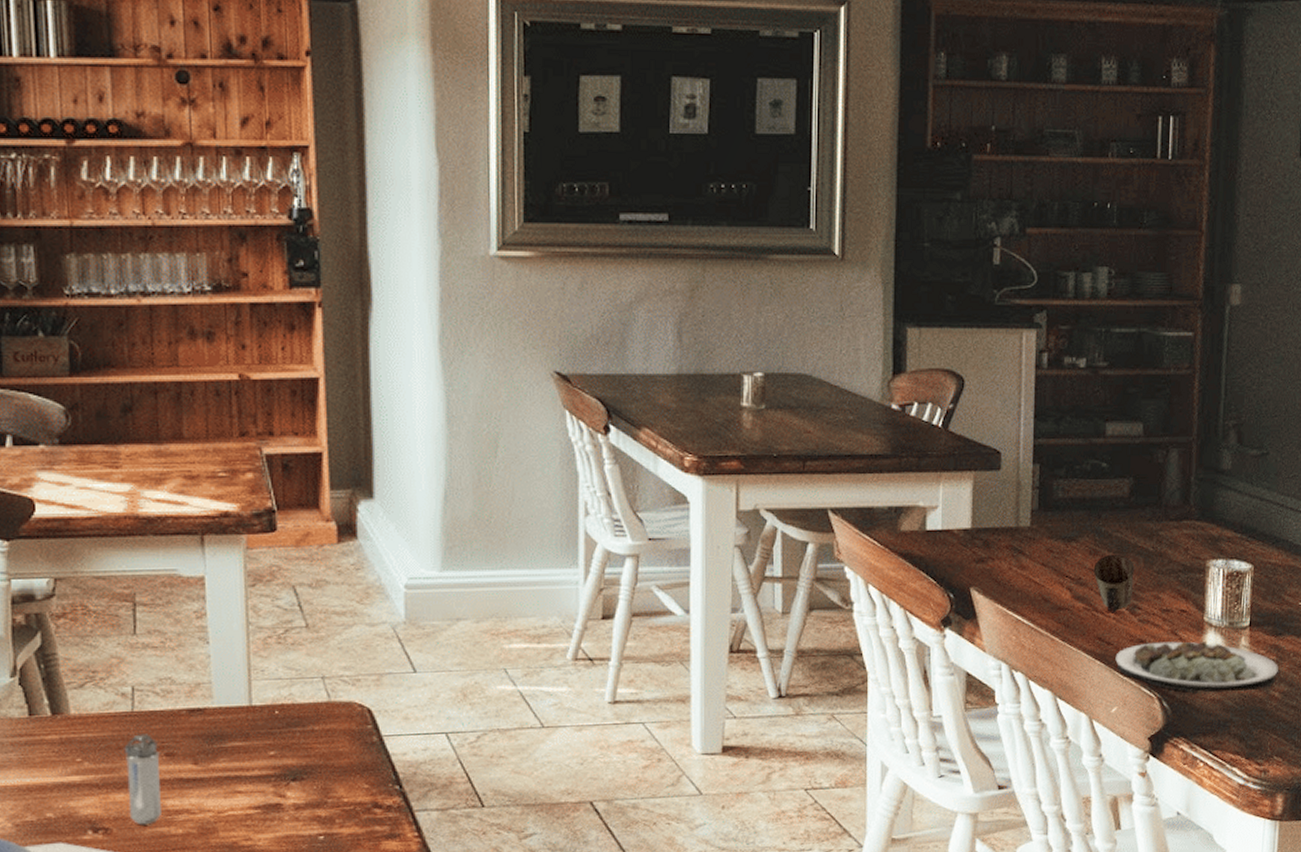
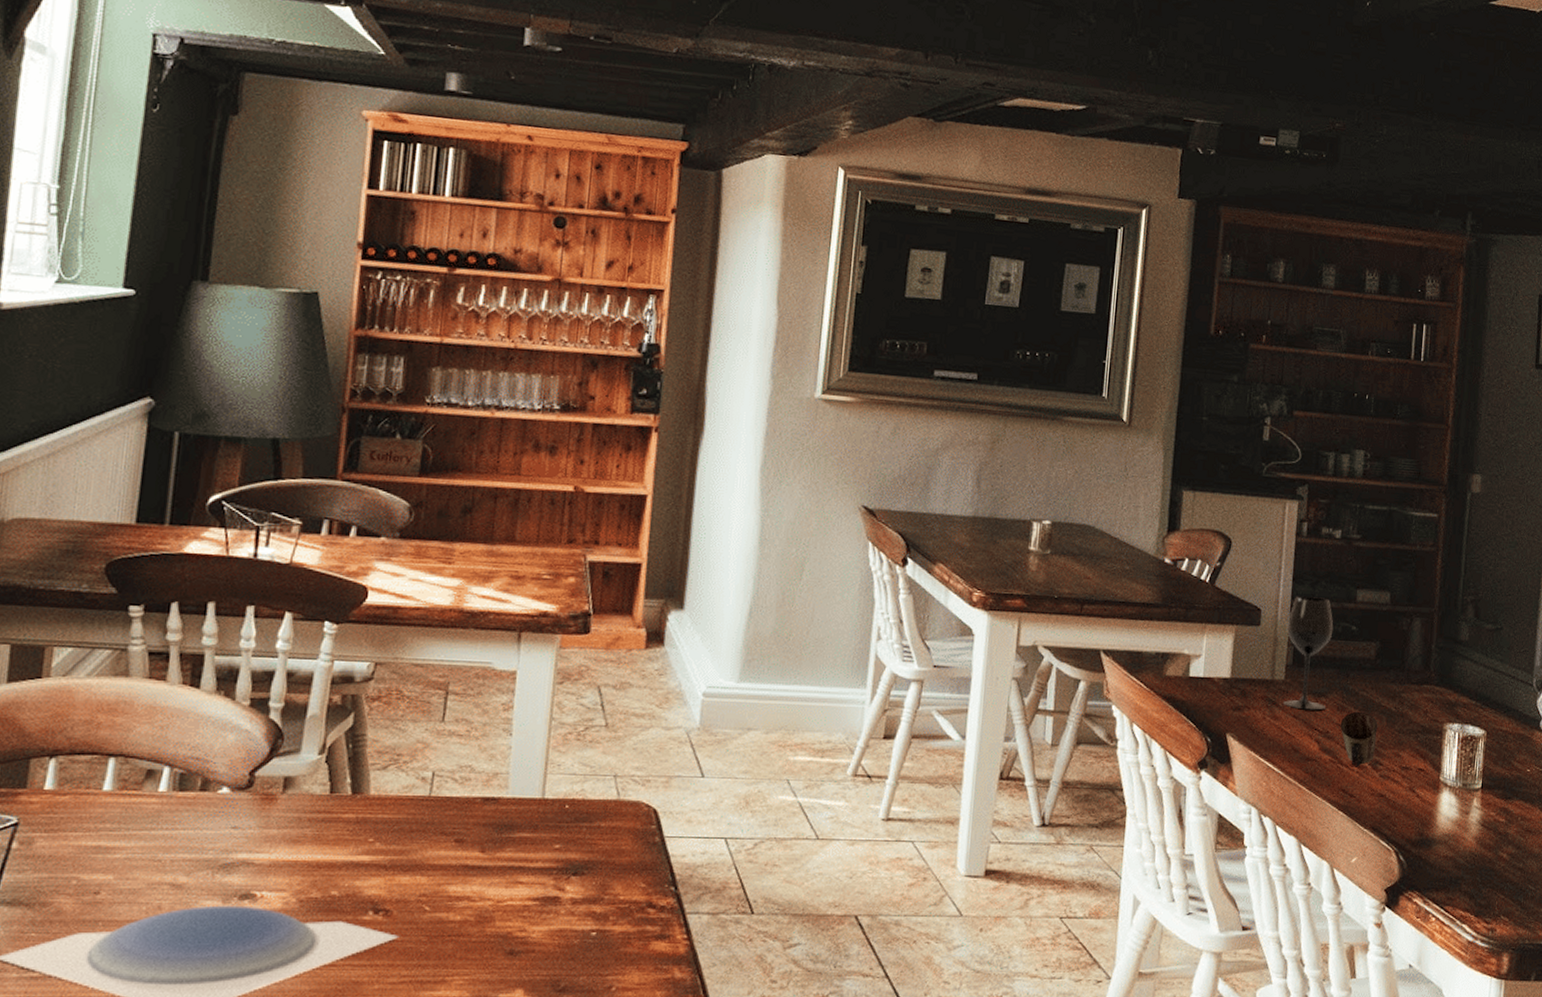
shaker: present [124,734,161,825] -> none [411,818,450,909]
wineglass: none [1030,434,1082,557] -> present [1283,596,1334,711]
plate: present [1115,641,1278,693] -> none [1357,797,1507,851]

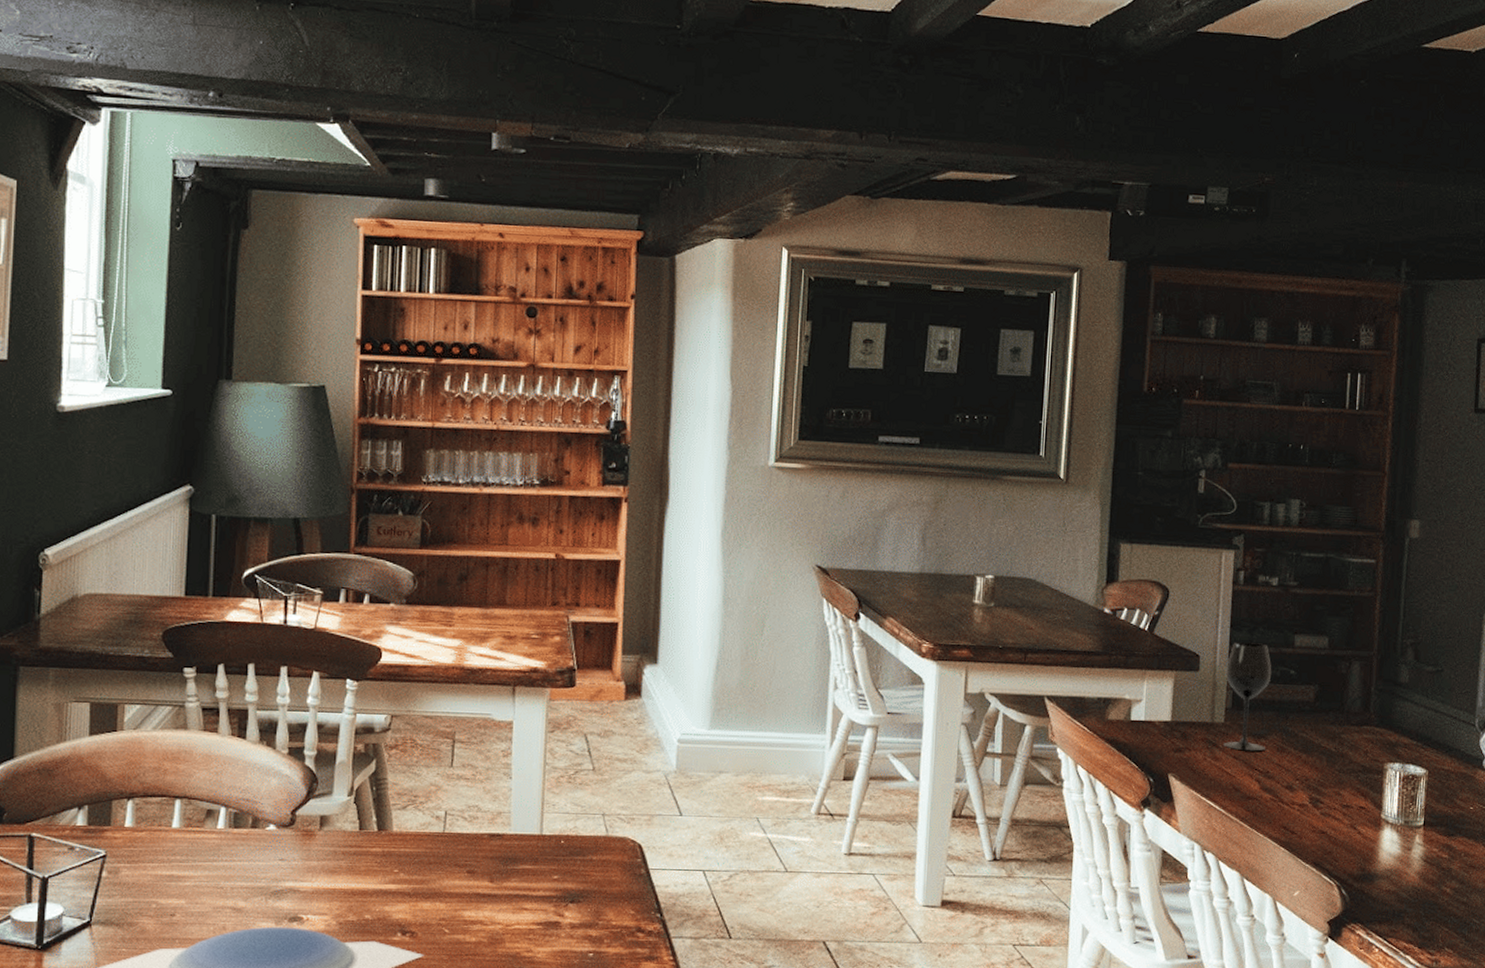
mug: present [1340,711,1378,768] -> none [1280,752,1318,806]

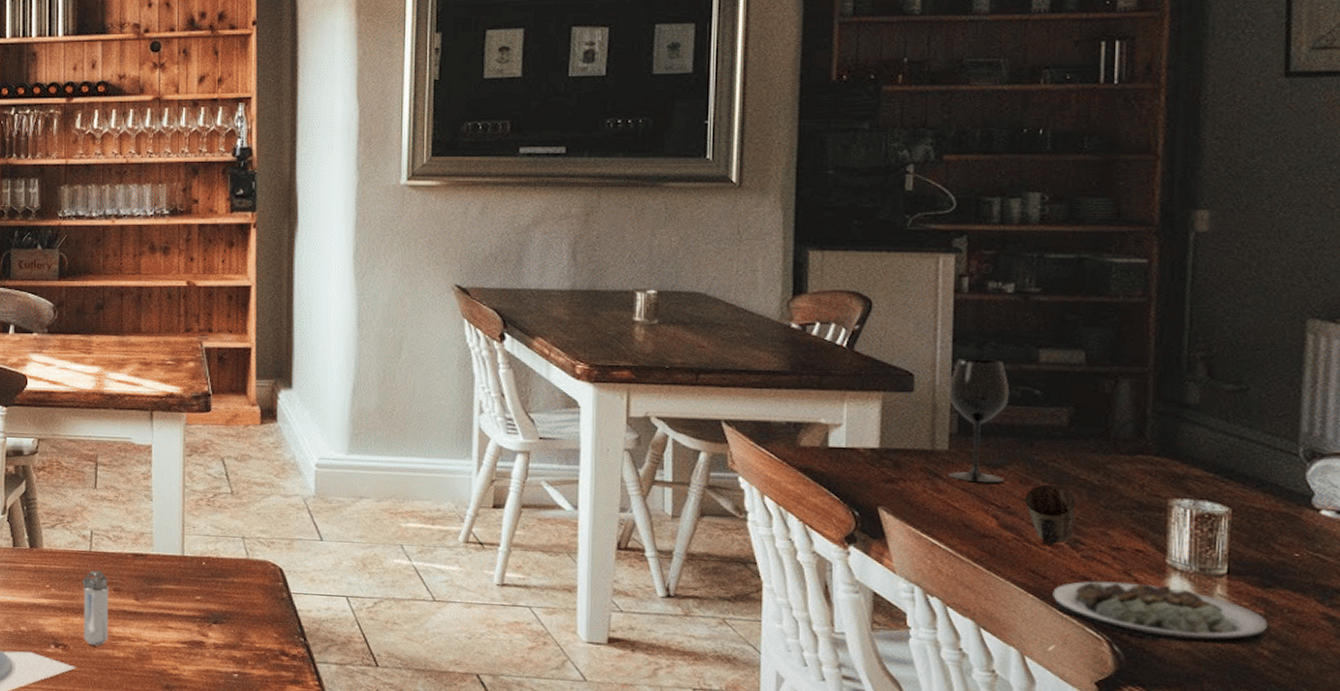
shaker: none [432,852,463,932] -> present [82,570,109,646]
mug: none [1280,752,1318,806] -> present [1024,484,1076,547]
plate: none [1298,834,1450,886] -> present [1053,581,1267,646]

